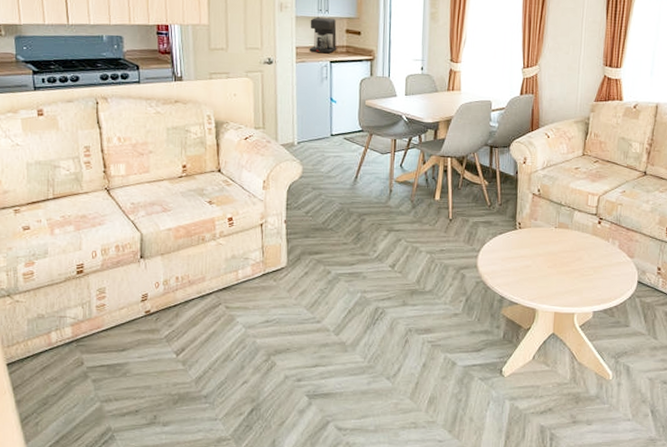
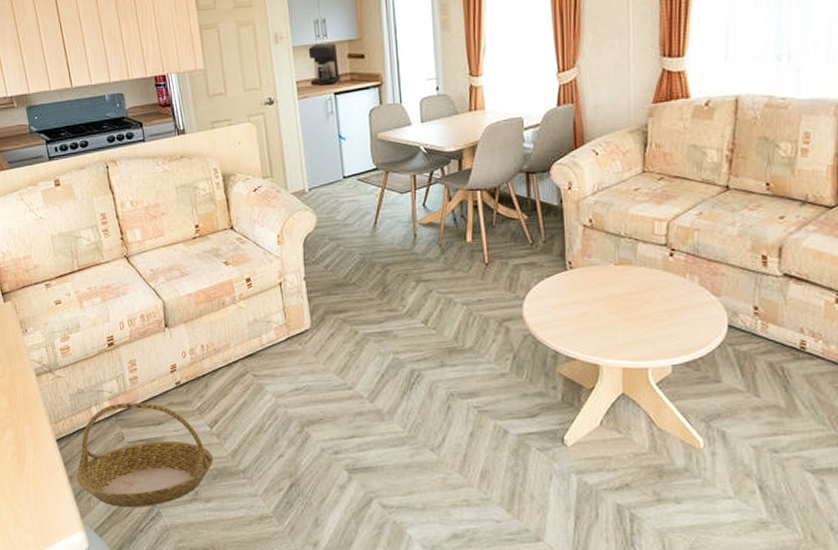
basket: none [25,329,177,432] -> present [76,403,214,508]

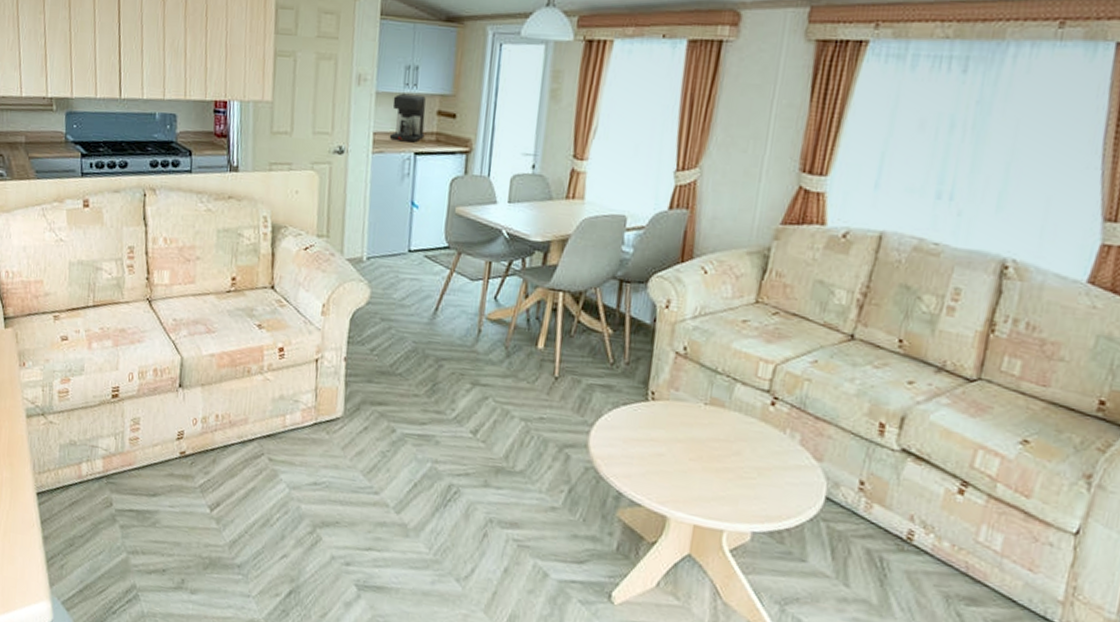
basket: present [76,403,214,508] -> none [51,463,209,587]

